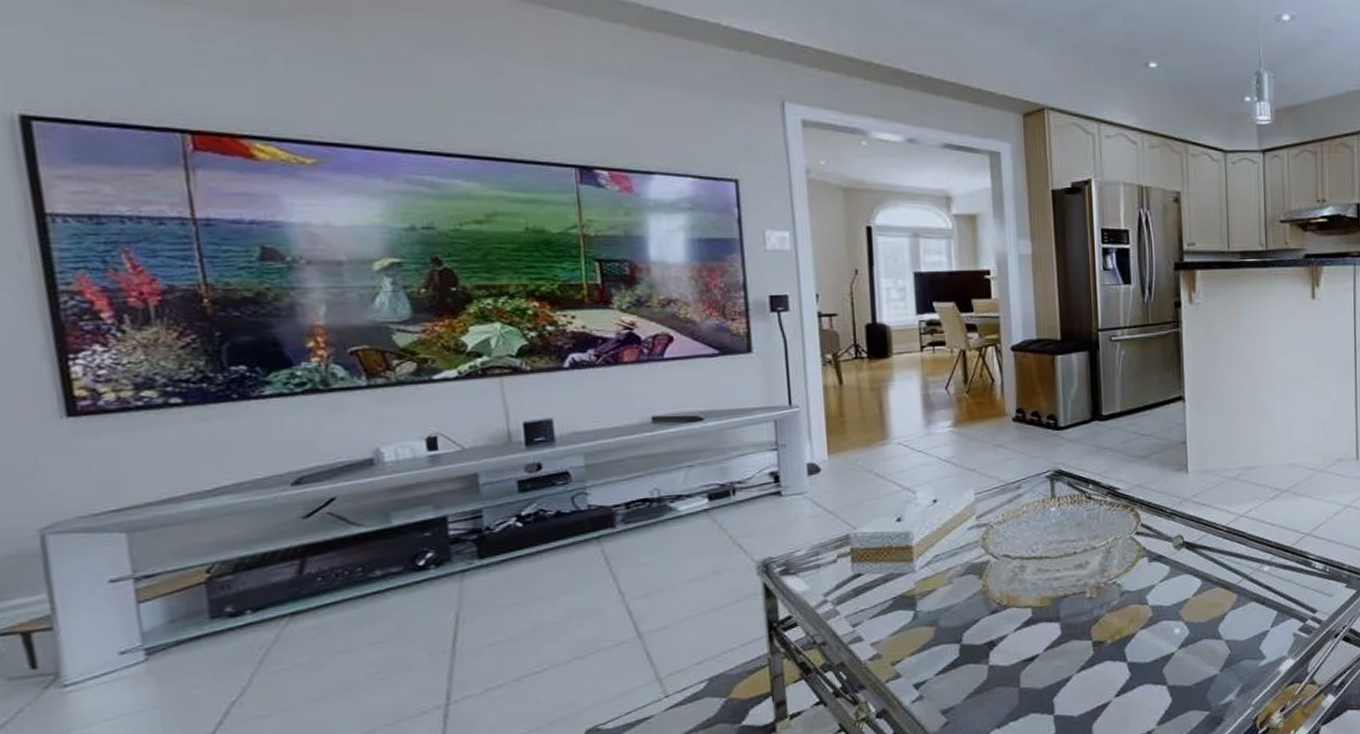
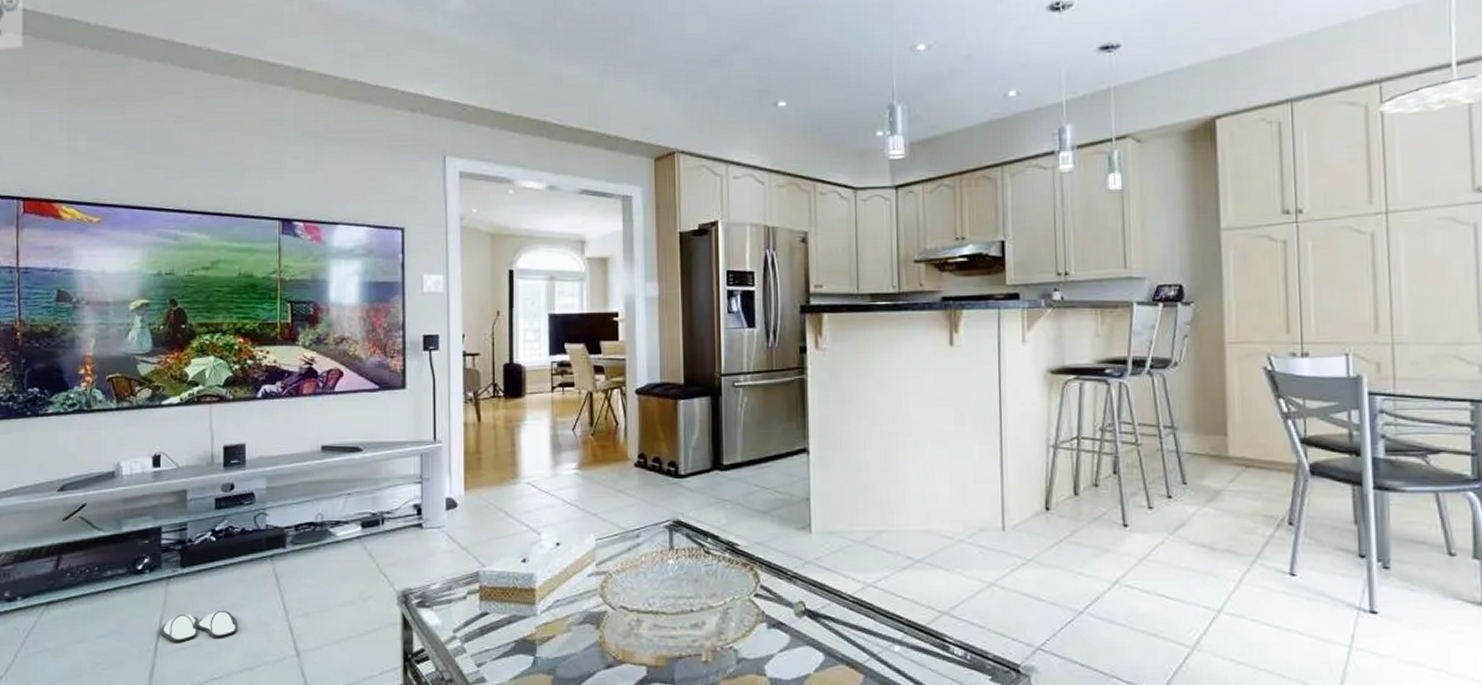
slippers: none [458,600,562,641] -> present [161,611,239,643]

